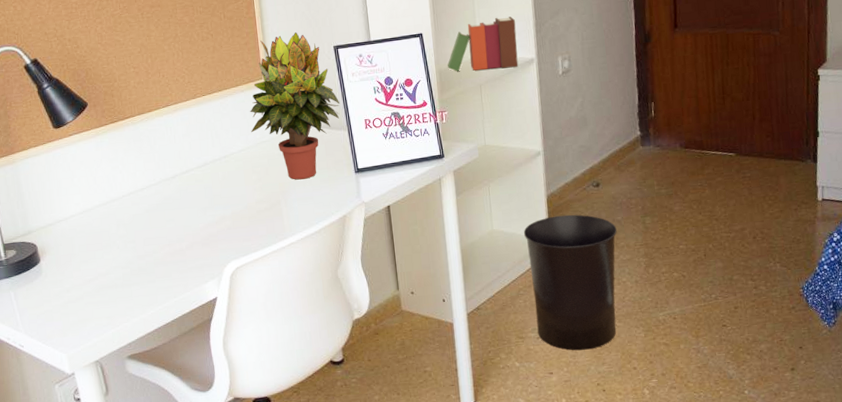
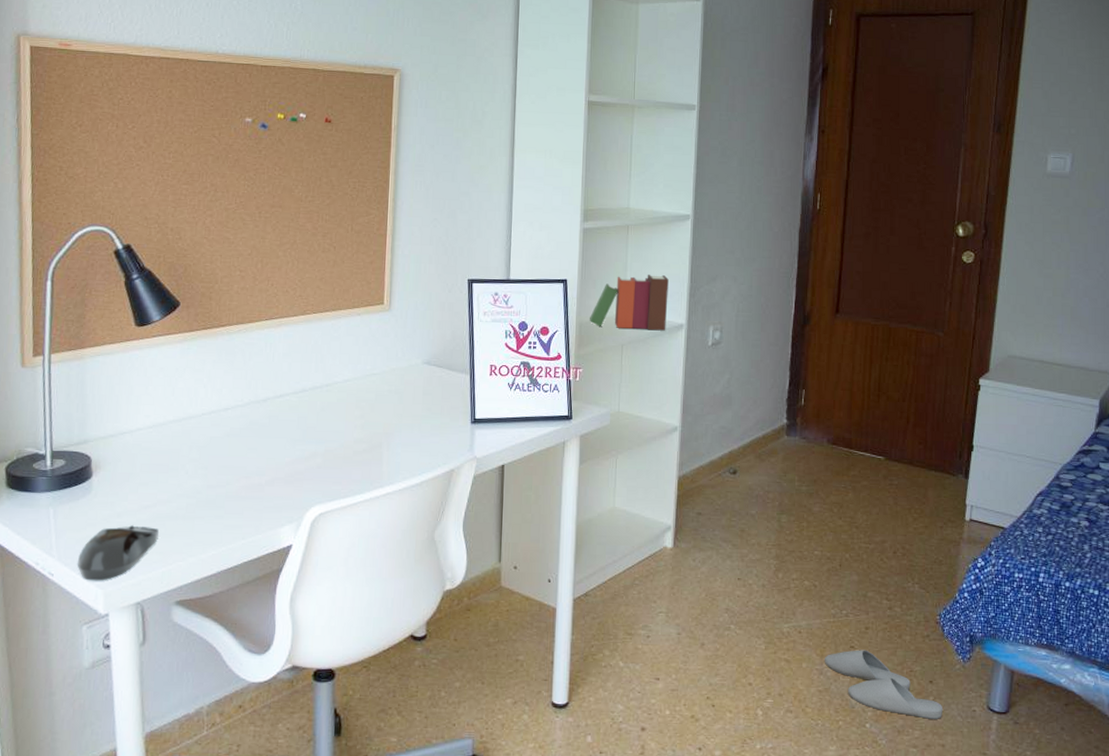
computer mouse: none [40,297,104,348] -> present [77,525,159,581]
potted plant: present [250,31,340,180] -> none [361,257,466,423]
waste bin: present [523,214,617,351] -> none [647,500,749,657]
slippers: none [700,326,815,381] -> present [825,650,944,719]

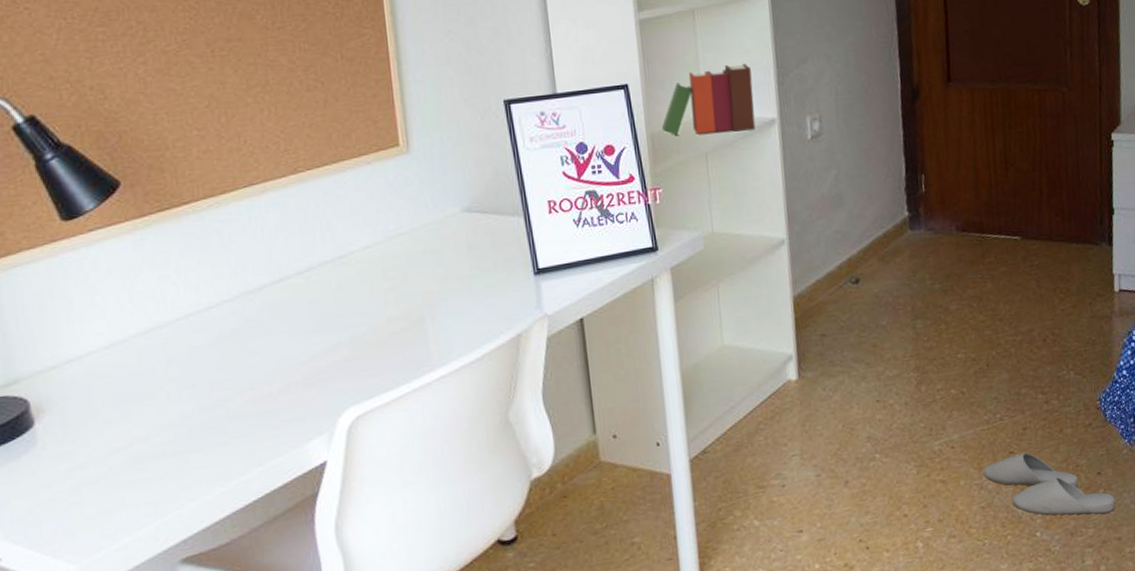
computer mouse: present [77,525,159,581] -> none [32,473,143,557]

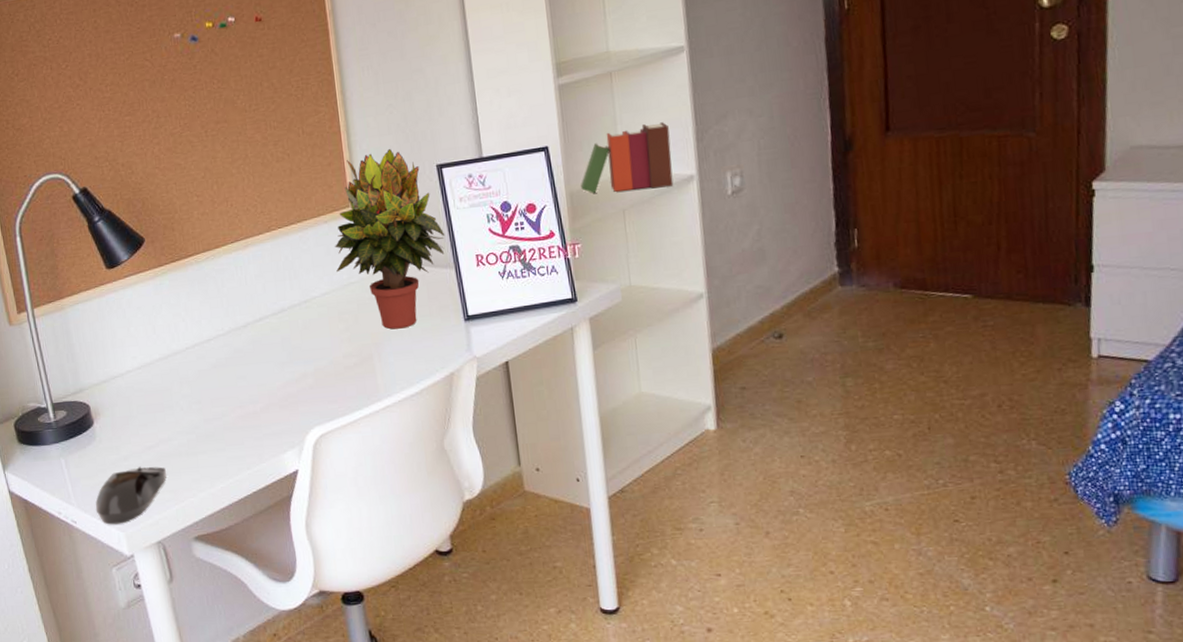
computer mouse: none [32,473,143,557] -> present [95,467,166,525]
potted plant: none [380,79,513,287] -> present [335,148,445,330]
slippers: present [983,452,1116,516] -> none [922,522,1087,596]

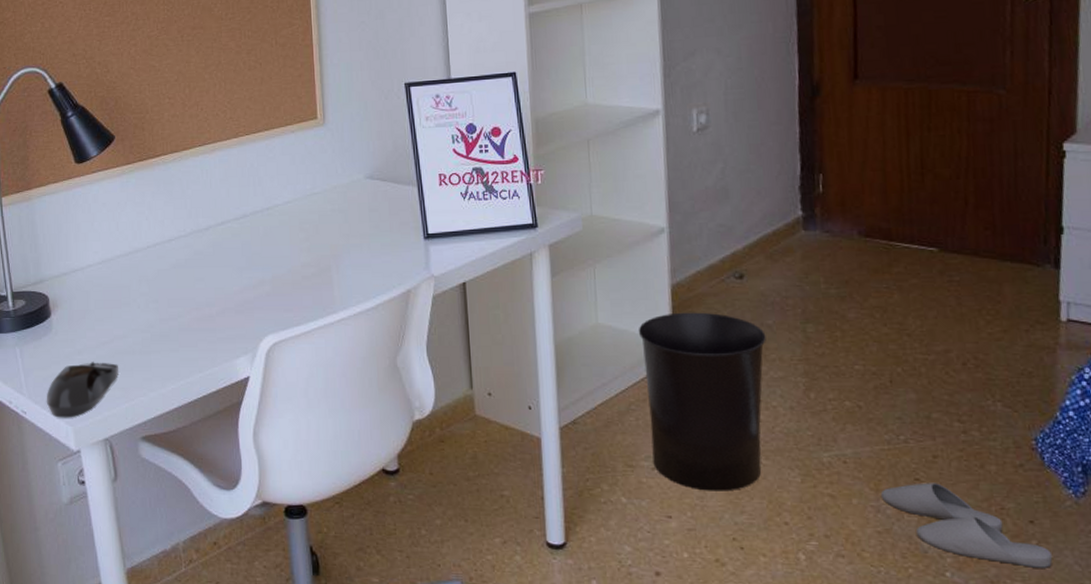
potted plant: present [335,148,445,330] -> none [300,64,410,242]
books: present [581,122,674,193] -> none [547,56,639,121]
waste bin: none [681,374,807,547] -> present [638,312,766,491]
slippers: none [922,522,1087,596] -> present [881,482,1053,568]

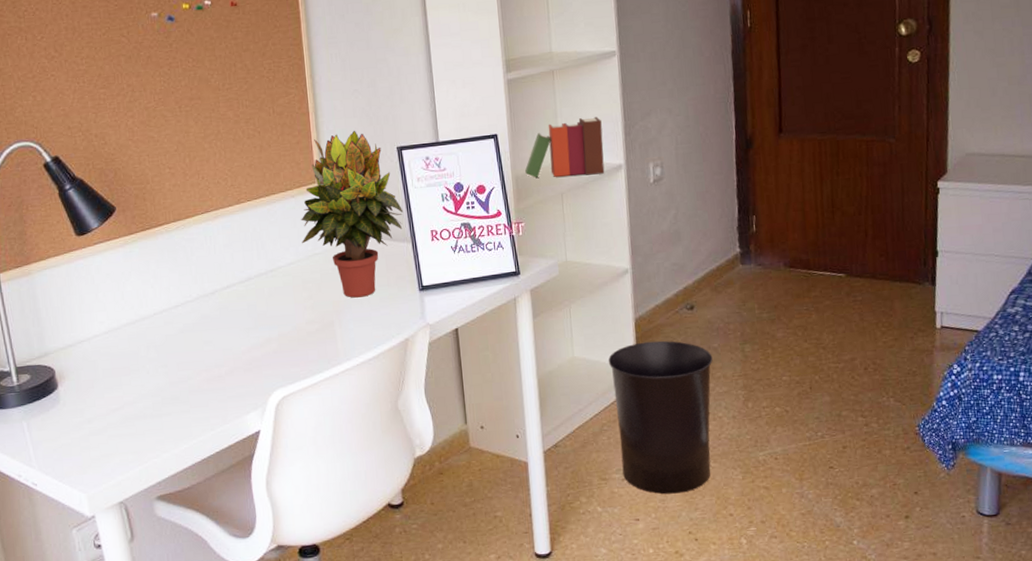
computer mouse: present [46,362,118,418] -> none [57,429,130,487]
potted plant: none [300,64,410,242] -> present [301,130,404,298]
books: none [547,56,639,121] -> present [525,117,605,178]
slippers: present [881,482,1053,568] -> none [804,468,932,530]

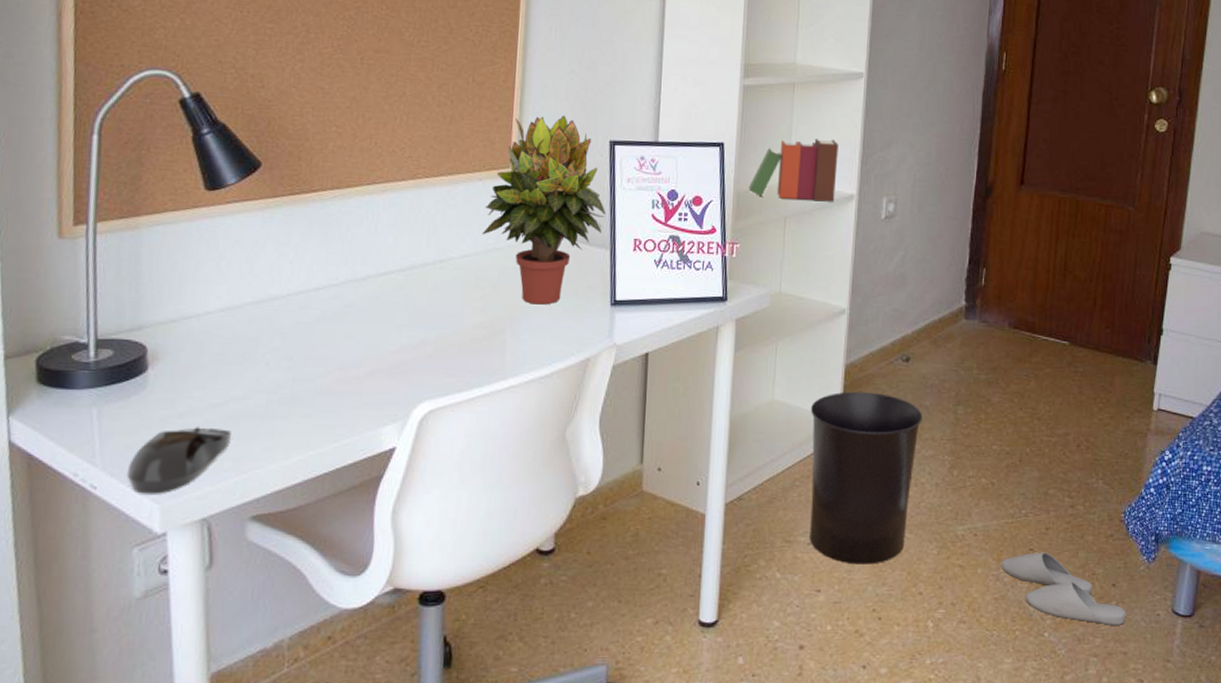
computer mouse: none [57,429,130,487] -> present [126,427,231,494]
slippers: none [804,468,932,530] -> present [1002,552,1126,625]

